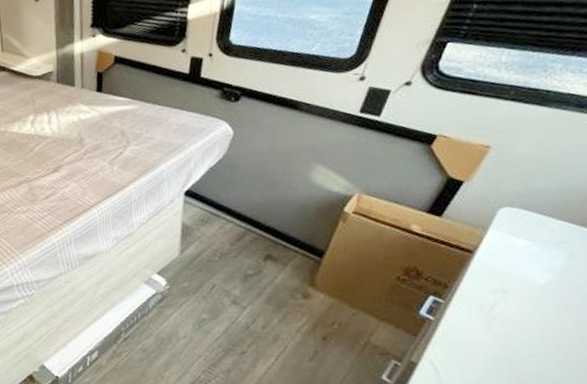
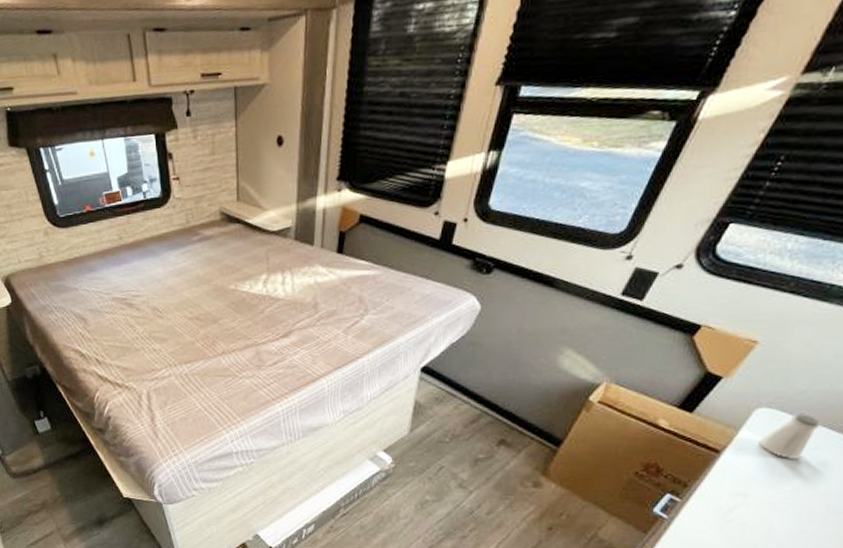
saltshaker: none [505,210,561,254] -> present [757,414,820,459]

